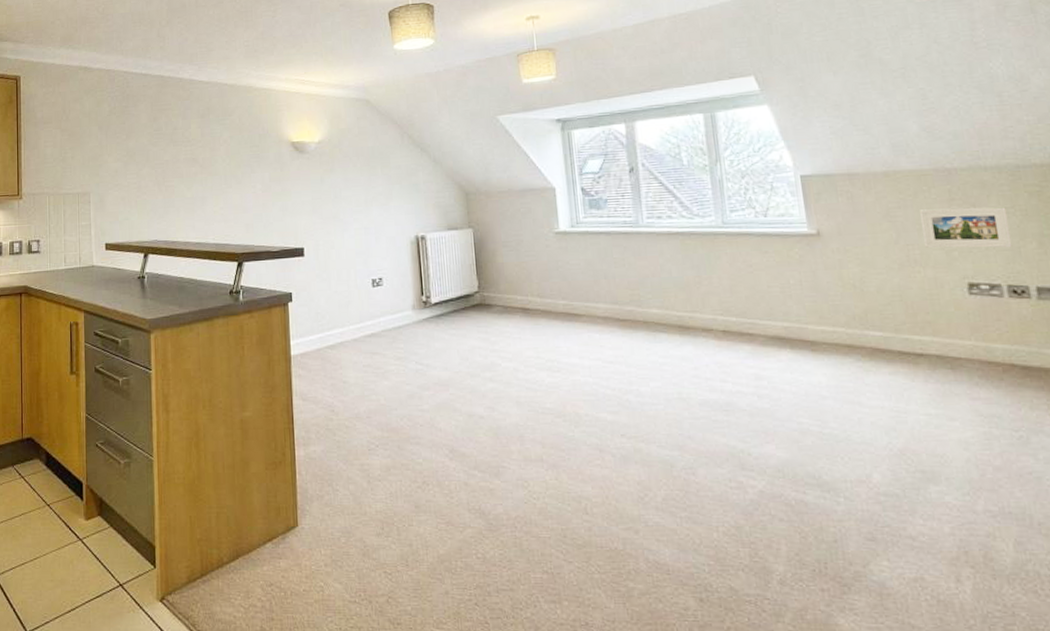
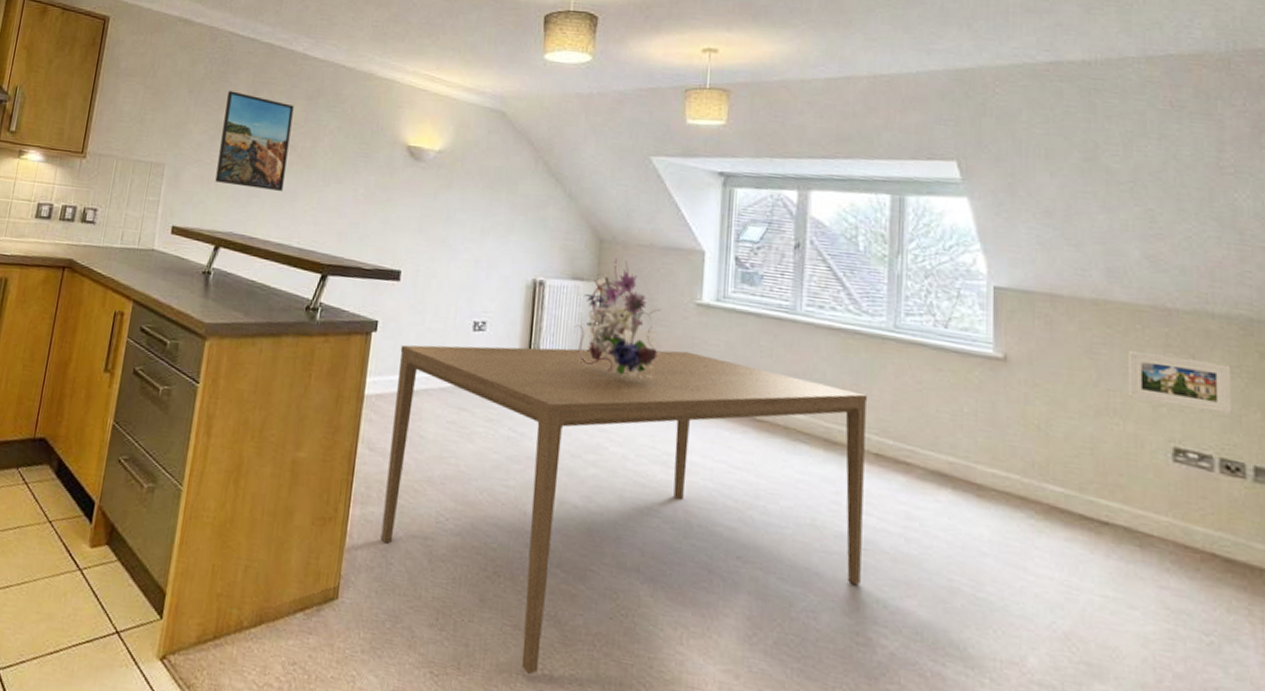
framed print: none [132,121,193,201] -> present [215,91,294,191]
dining table: none [314,273,726,559] -> present [380,344,868,674]
bouquet: none [450,206,530,303] -> present [574,258,661,380]

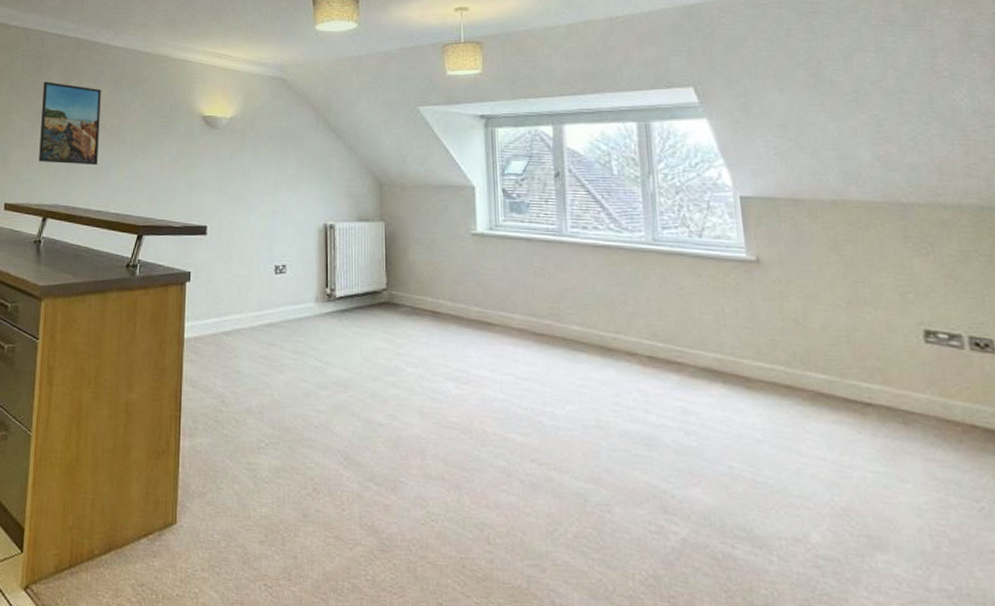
dining table: present [380,344,868,674] -> none [210,277,648,580]
bouquet: present [574,258,661,380] -> none [361,199,442,306]
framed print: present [1127,351,1232,415] -> none [871,245,975,296]

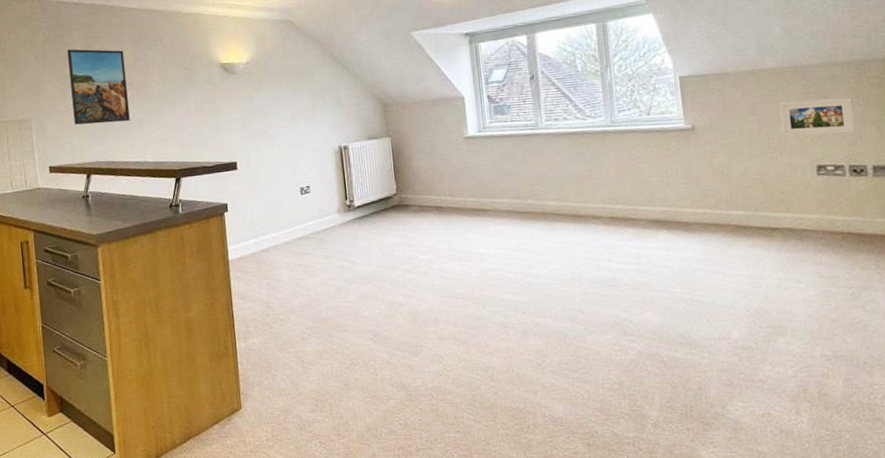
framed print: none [871,245,975,296] -> present [779,97,855,136]

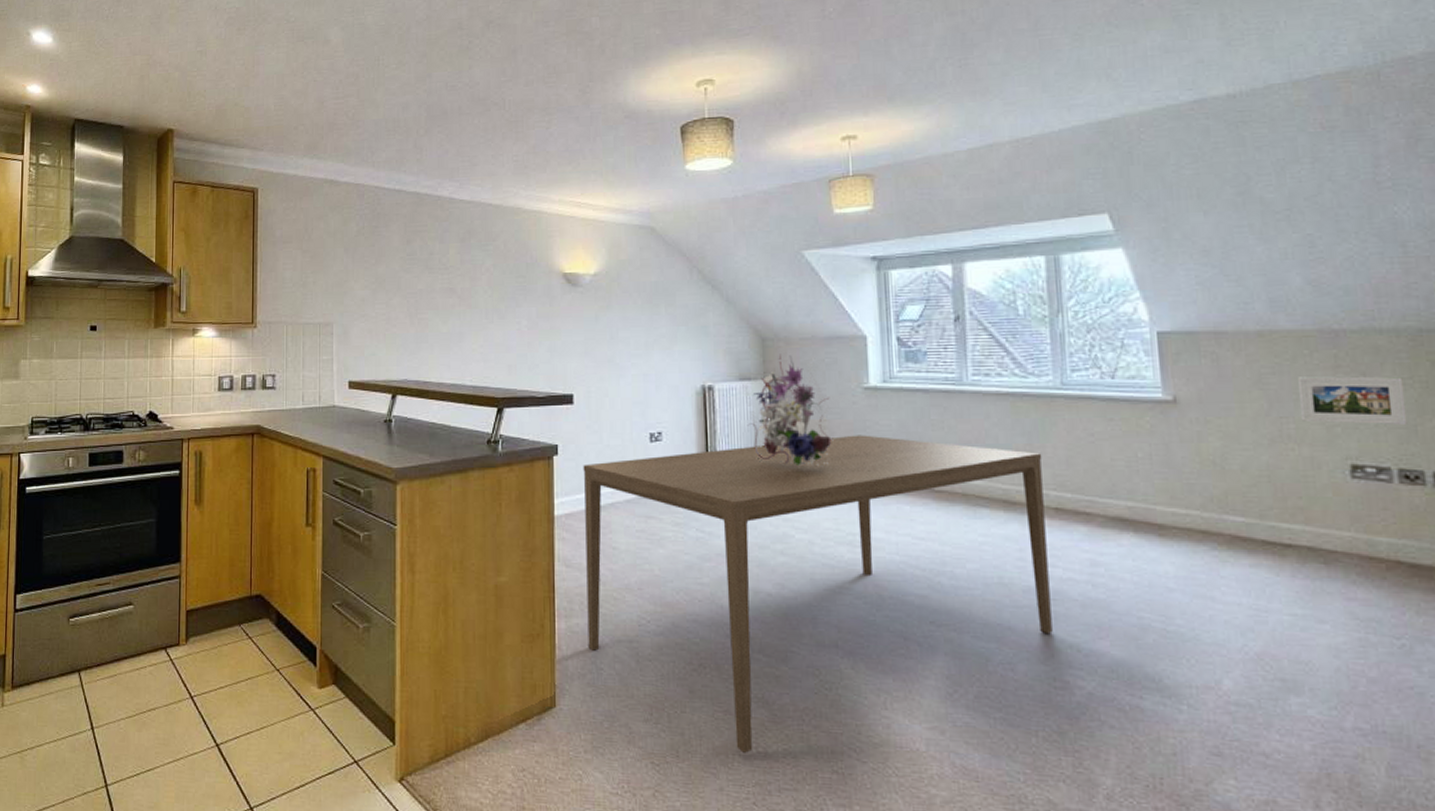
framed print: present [67,49,130,125] -> none [383,243,449,335]
dining table: none [248,174,612,426] -> present [583,435,1053,753]
bouquet: none [370,116,442,203] -> present [742,354,832,467]

